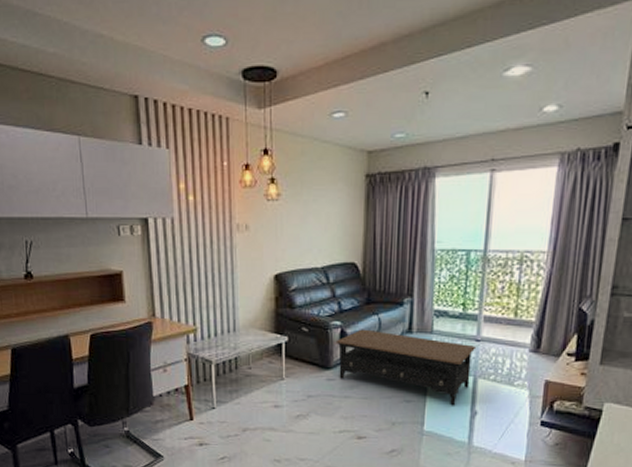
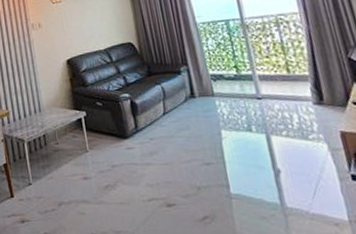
coffee table: present [335,329,477,406] -> none [127,98,265,166]

